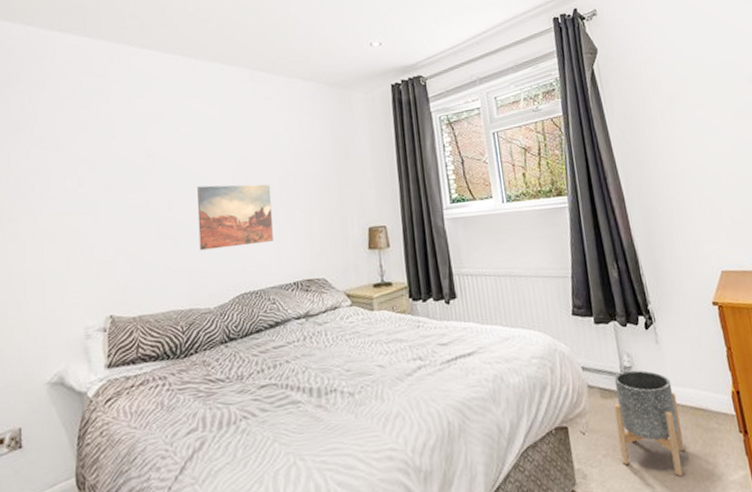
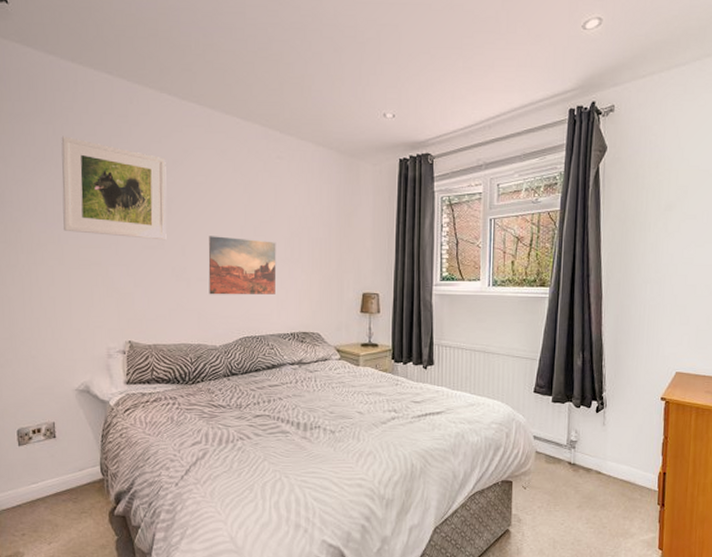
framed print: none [37,102,151,201] -> present [61,136,167,240]
planter: present [614,370,685,476] -> none [553,444,611,530]

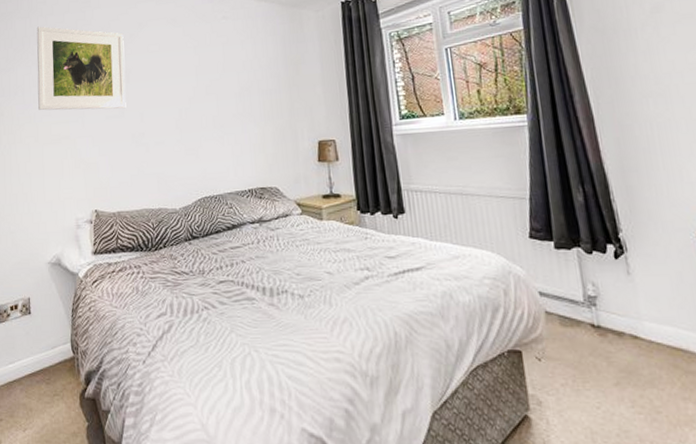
wall art: present [208,236,277,295] -> none [164,98,230,157]

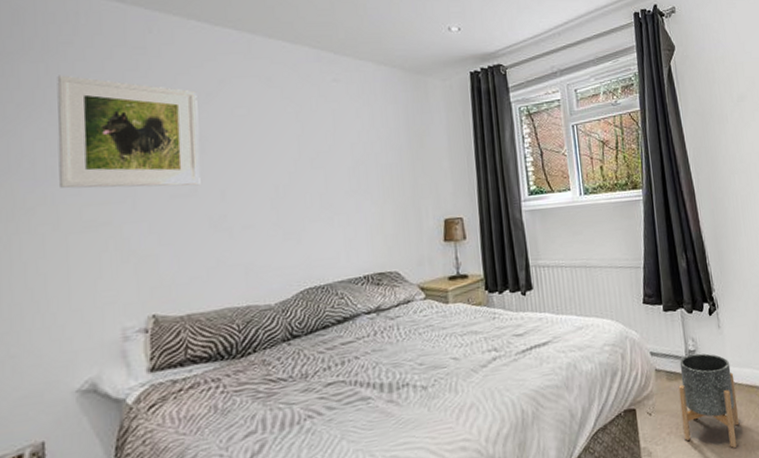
planter: none [575,300,659,417] -> present [678,353,740,448]

